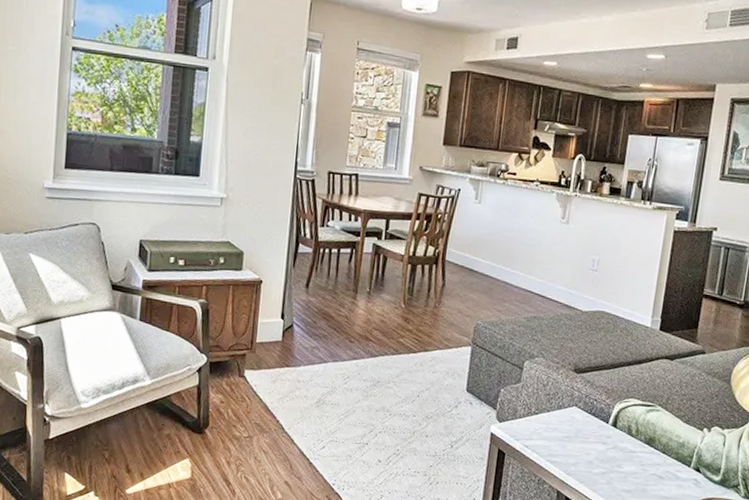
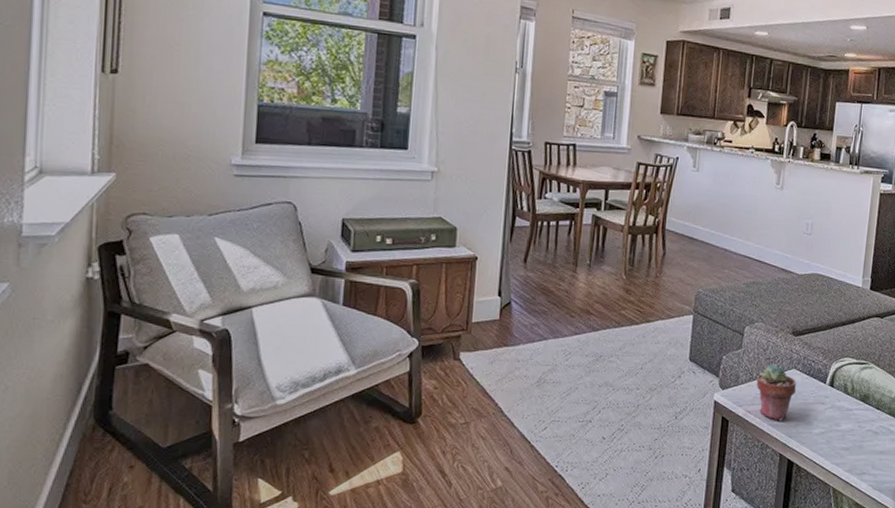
potted succulent: none [534,399,577,458] -> present [756,363,797,421]

